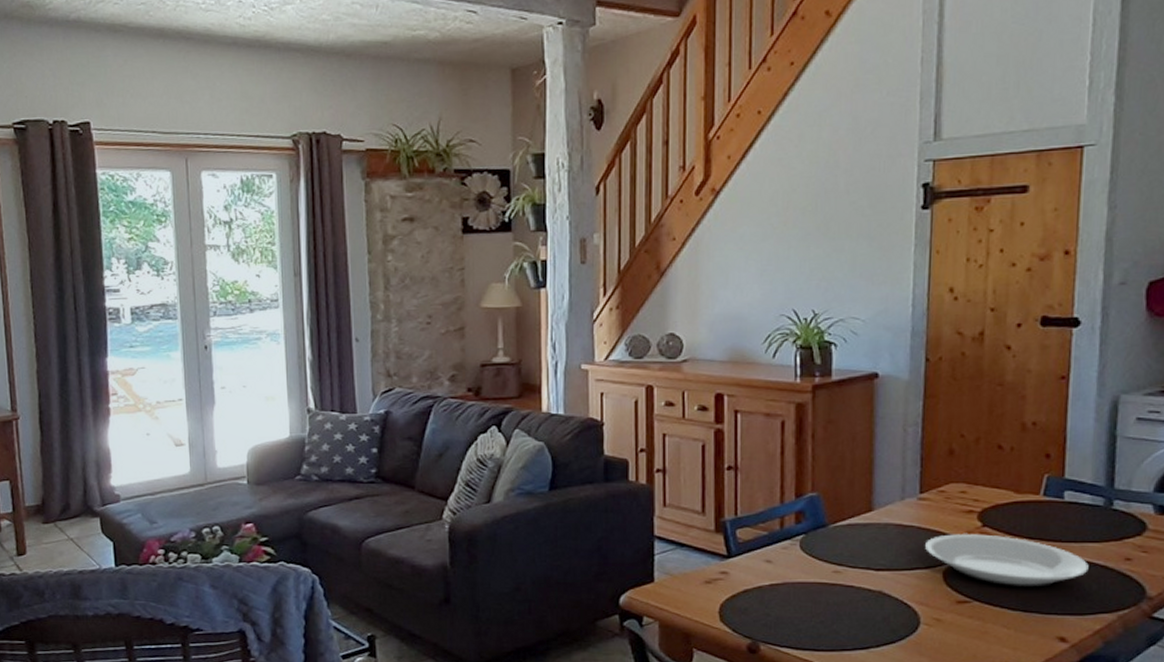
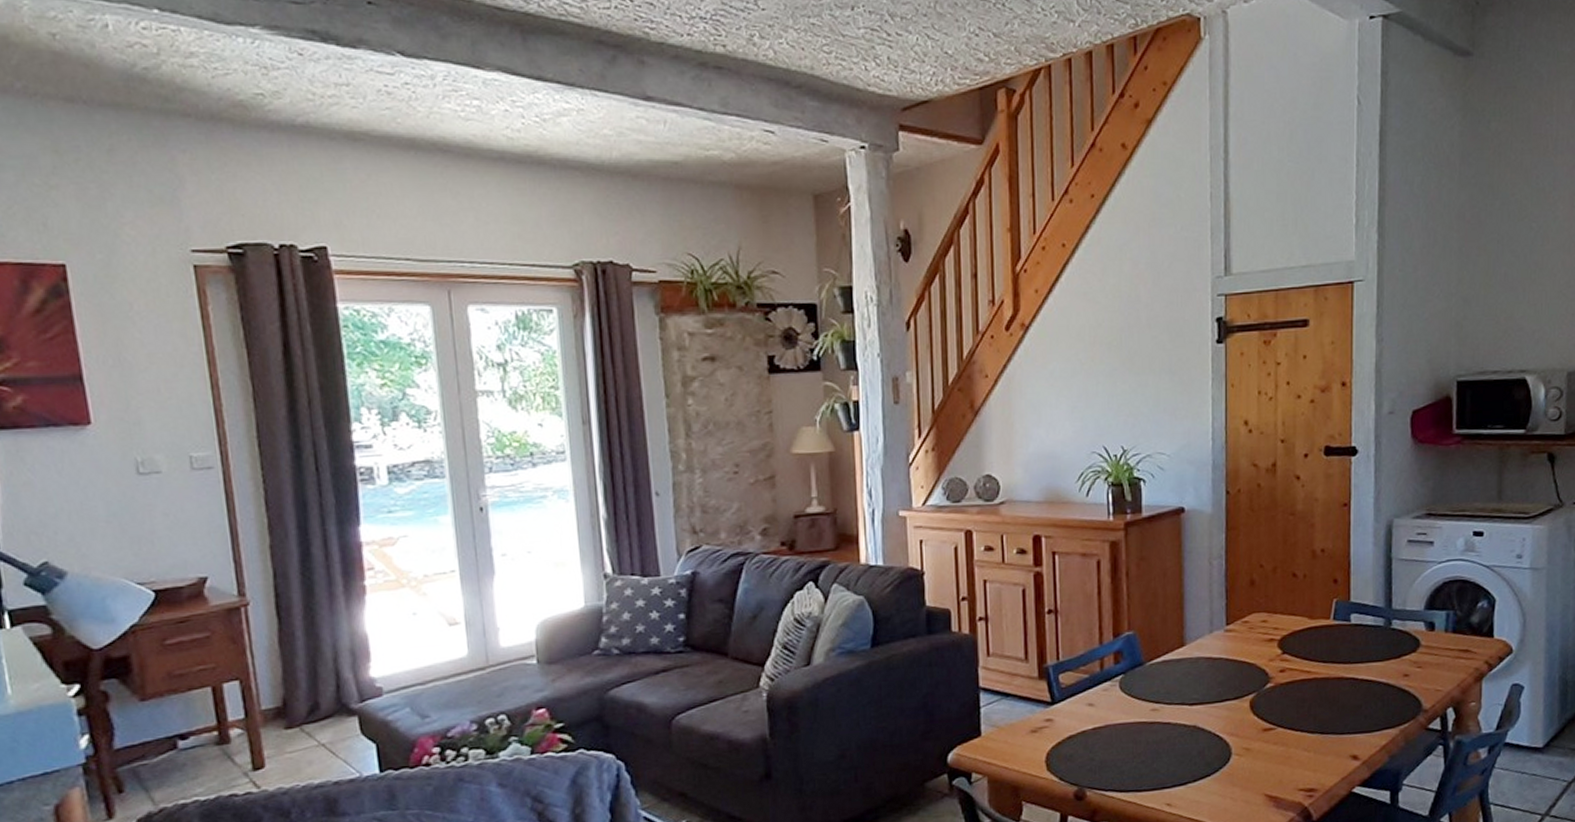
plate: present [925,534,1089,589] -> none [1233,661,1374,712]

